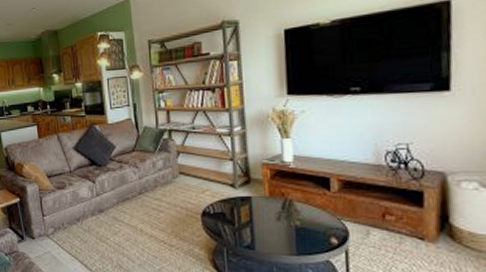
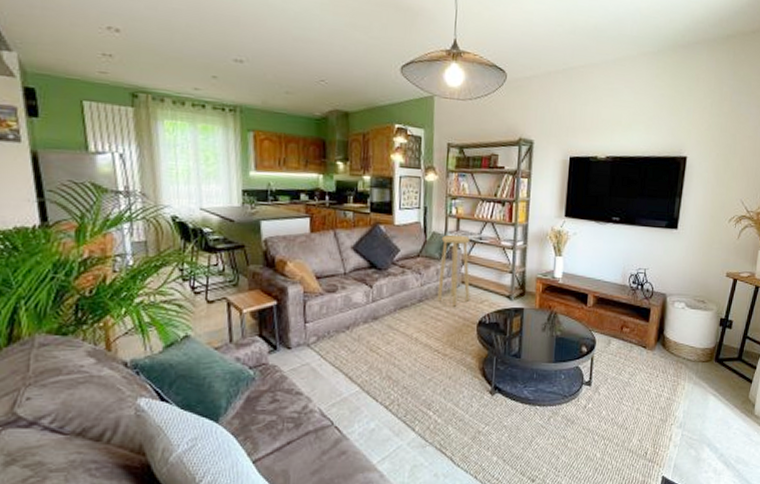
stool: none [153,126,190,198] -> present [437,234,470,307]

